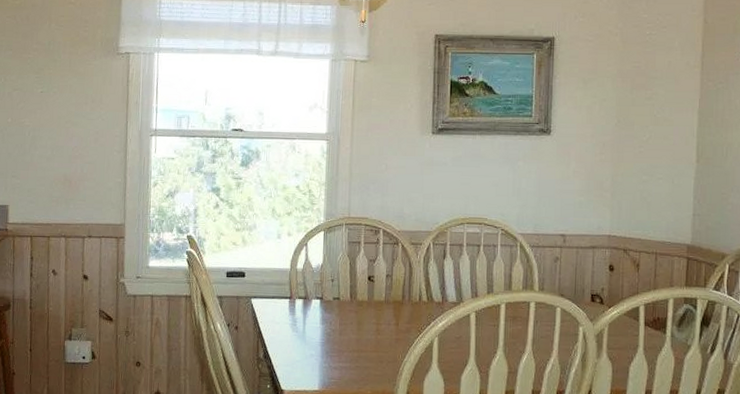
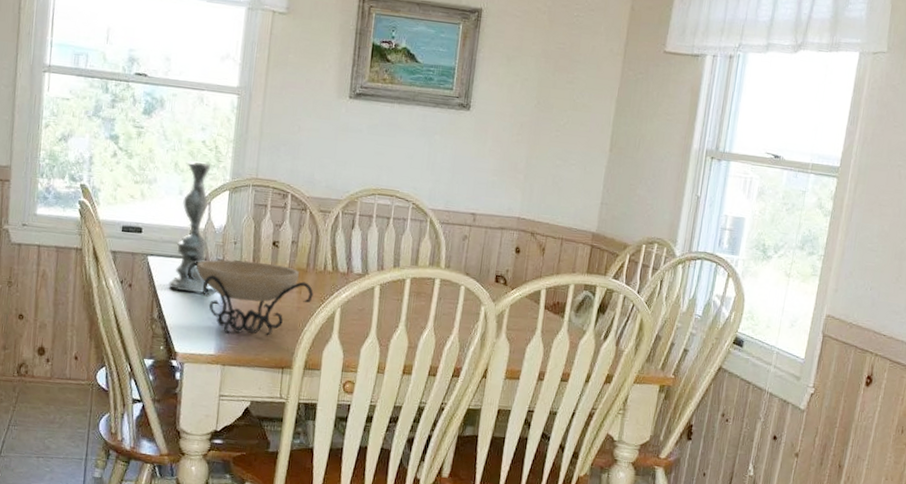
candlestick: none [272,206,310,332] -> present [168,160,211,294]
decorative bowl: none [288,296,411,369] -> present [187,259,314,336]

